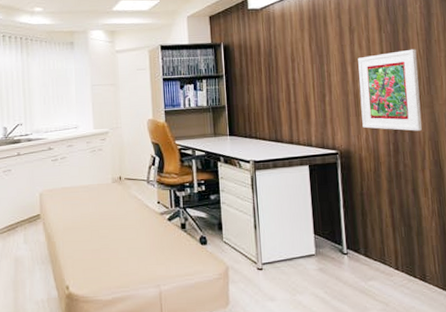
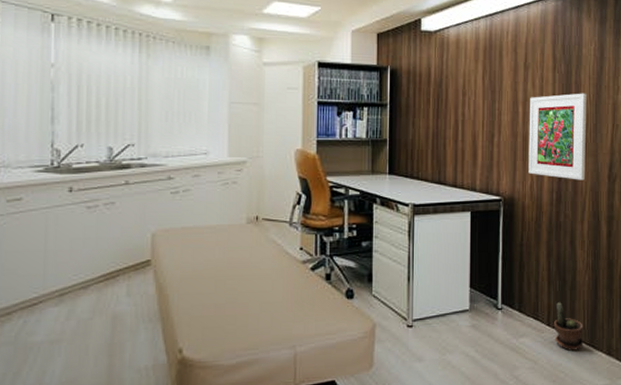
potted plant: none [402,247,436,294] -> present [553,302,583,351]

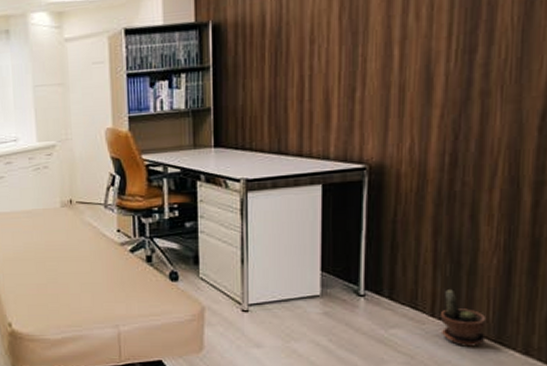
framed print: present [528,93,587,180] -> none [407,16,507,137]

